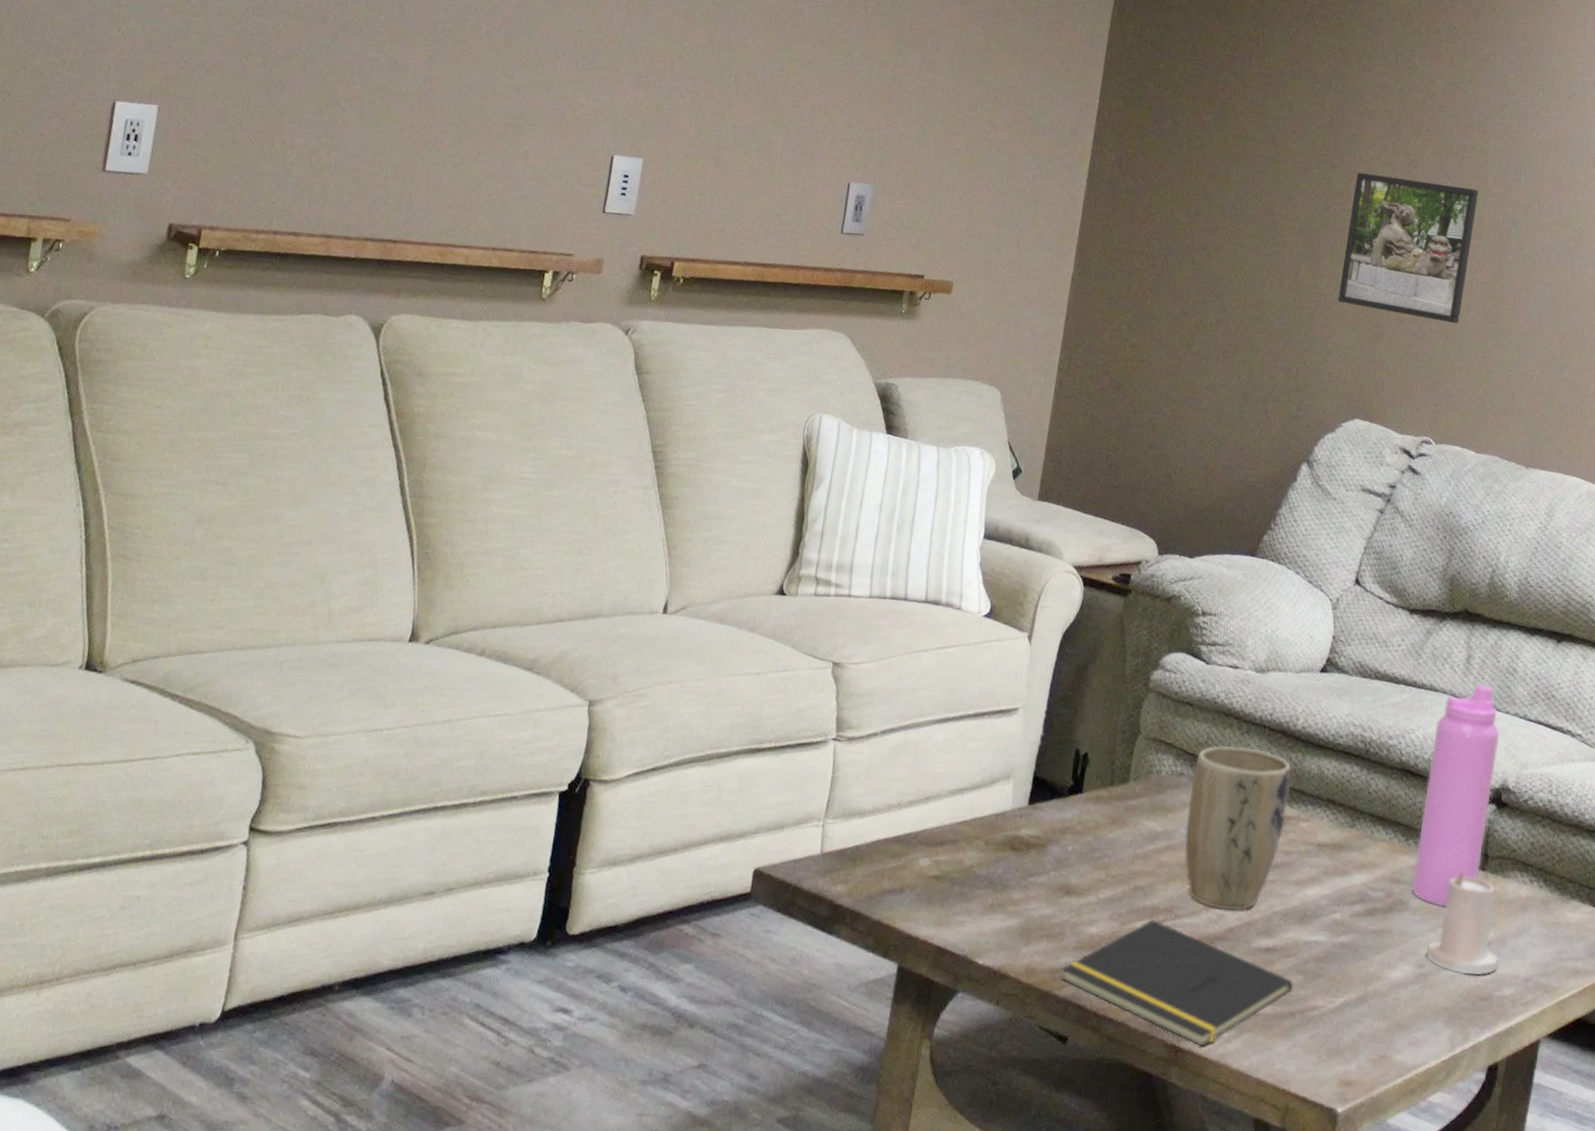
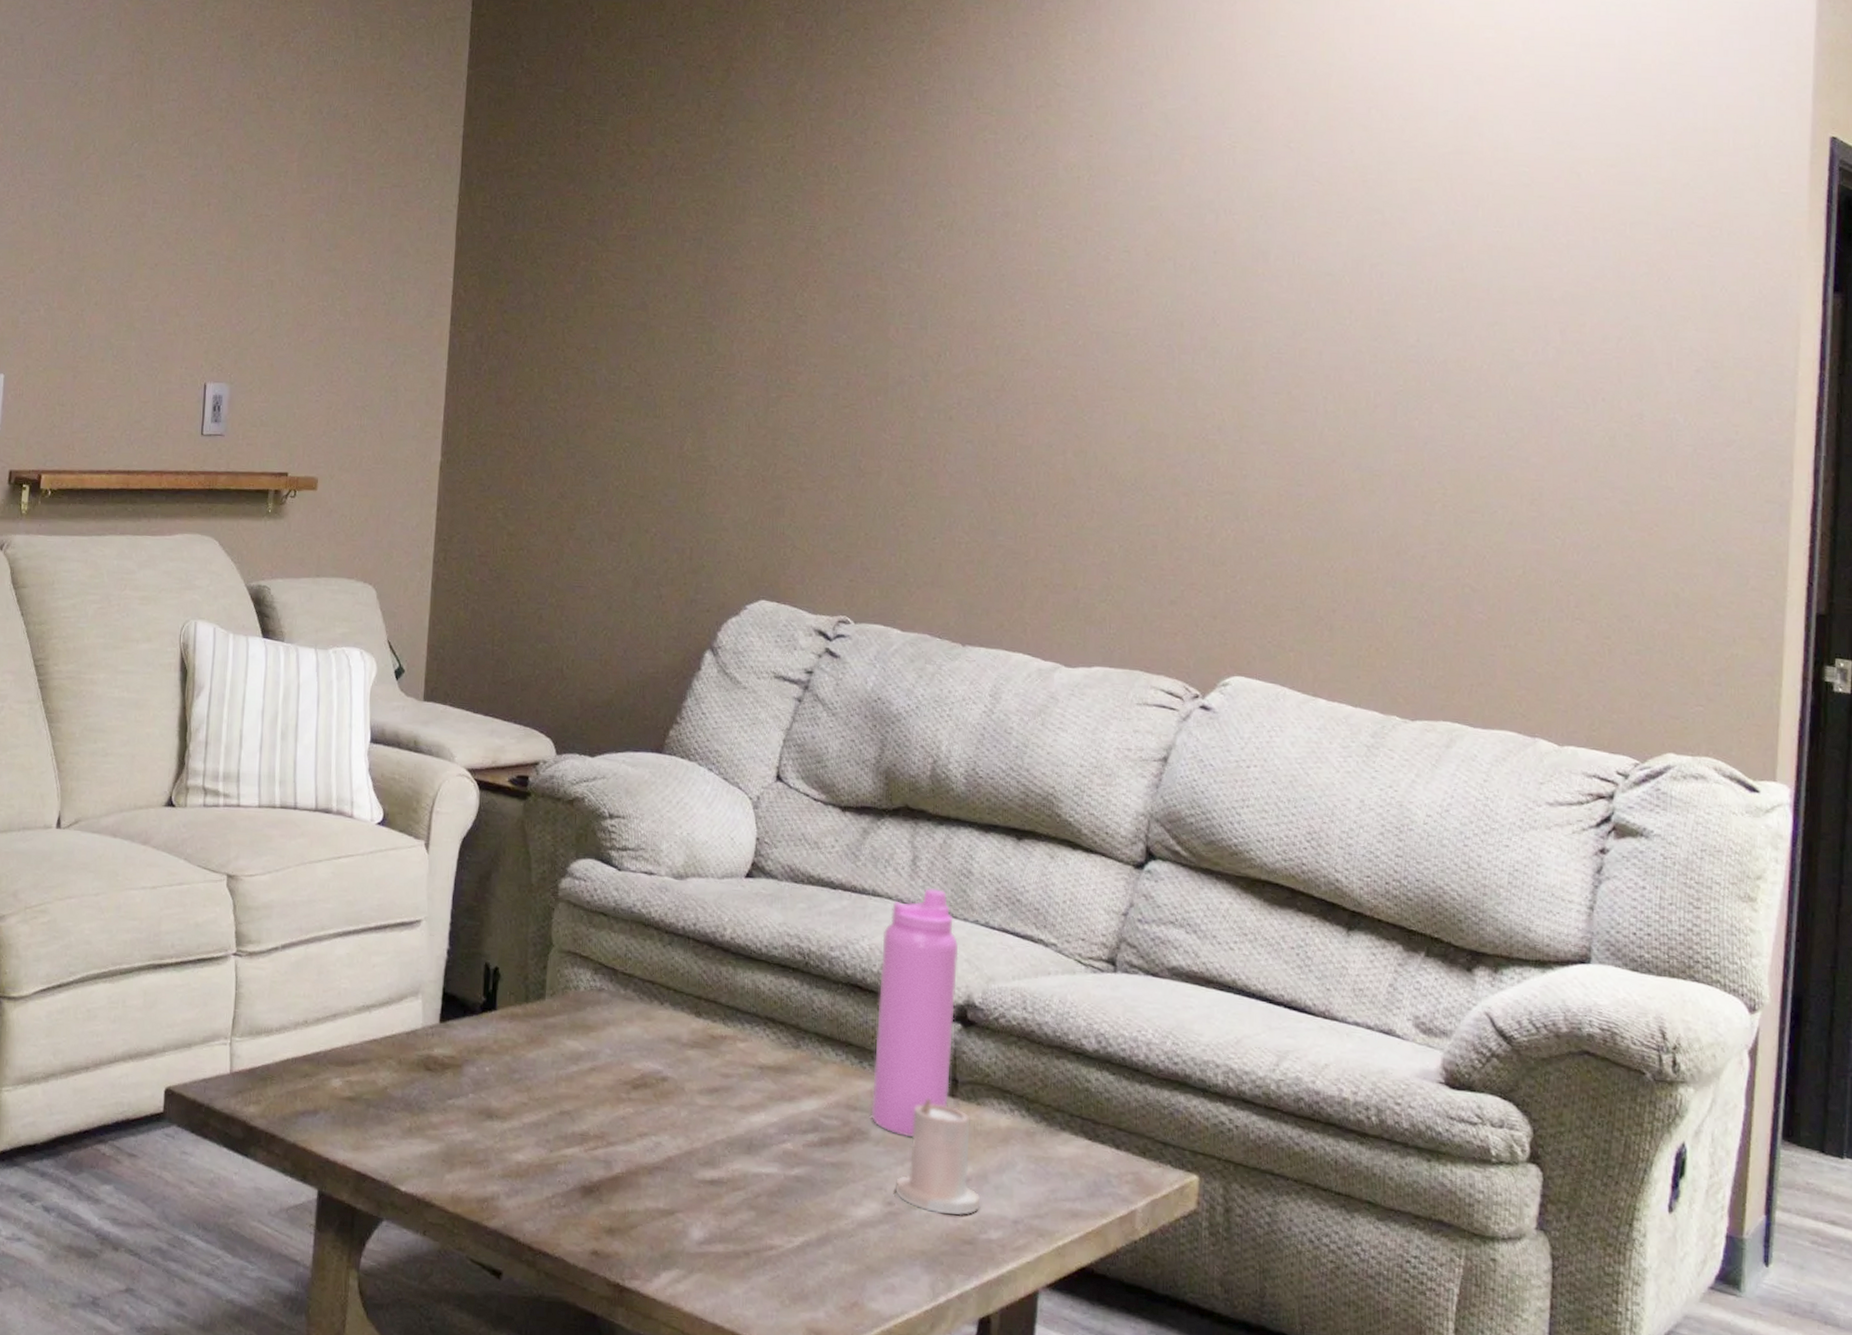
notepad: present [1062,919,1294,1047] -> none [490,1146,746,1287]
plant pot: present [1184,745,1291,911] -> none [610,958,722,1139]
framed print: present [1338,172,1479,324] -> none [730,332,879,491]

